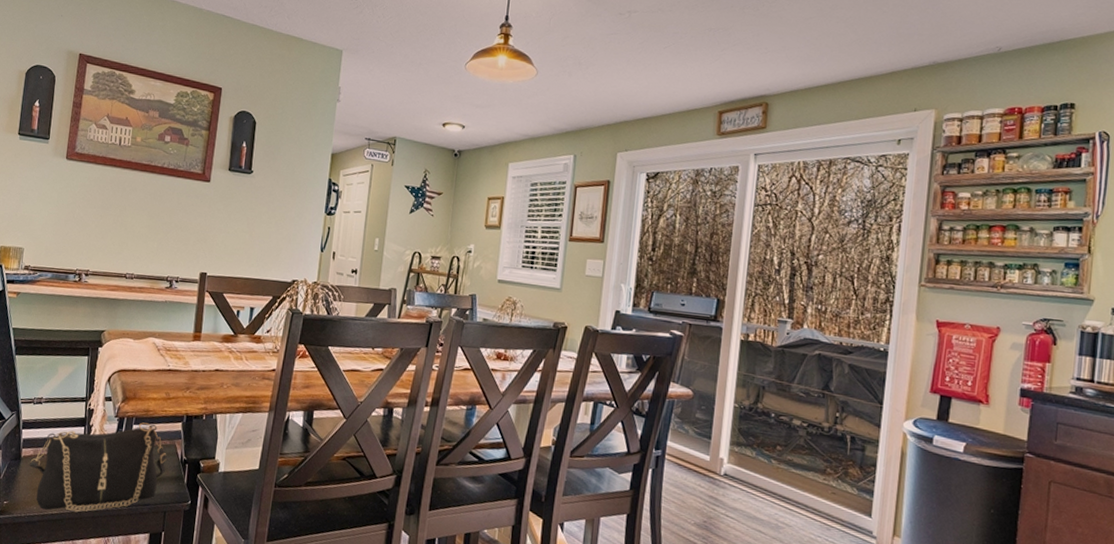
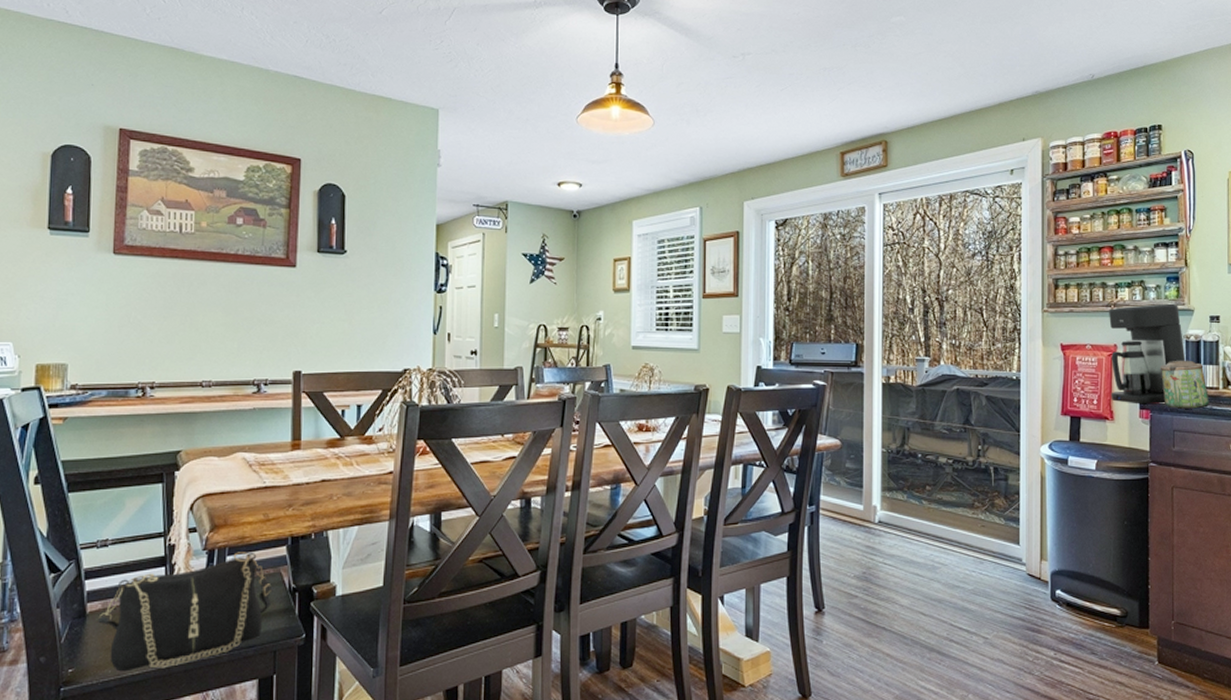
coffee maker: none [988,289,1079,394] -> present [1109,303,1186,405]
canister: none [1048,350,1103,404] -> present [1161,360,1210,409]

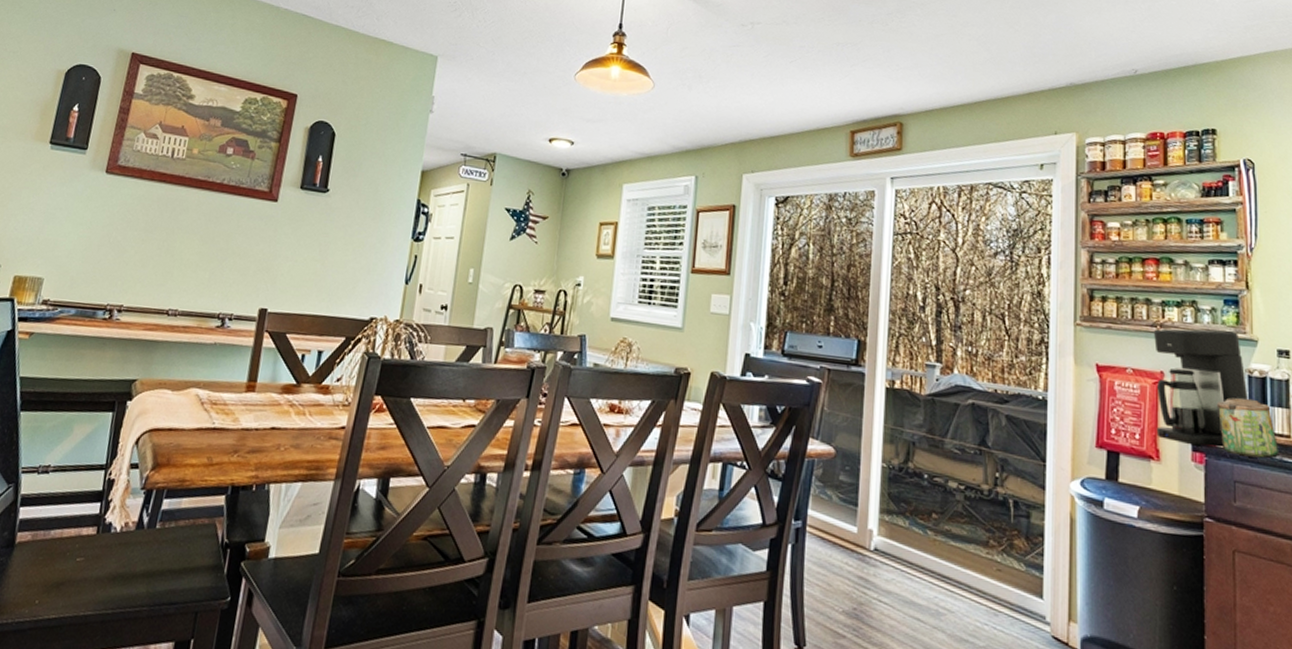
handbag: present [98,552,272,672] -> none [25,495,204,616]

